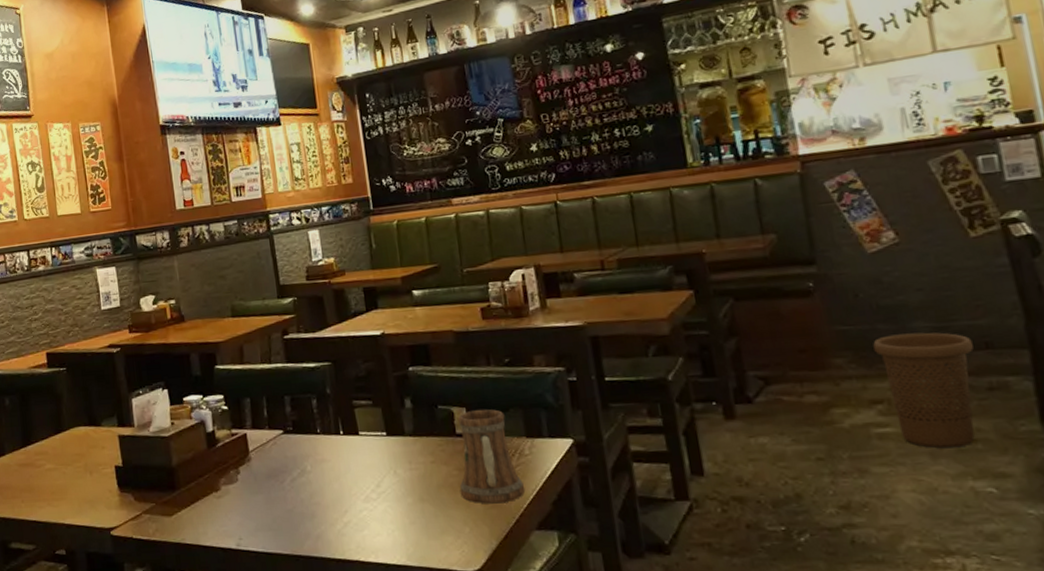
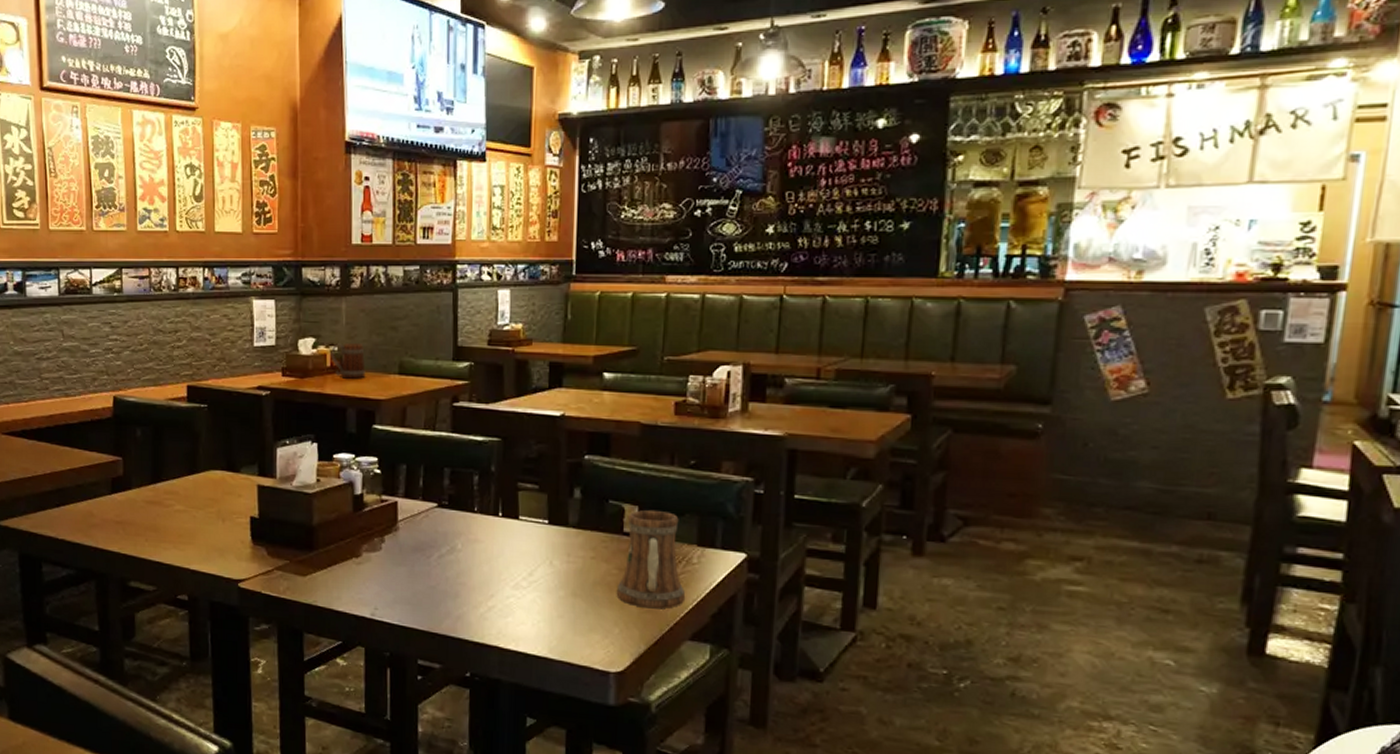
beer mug: none [169,295,203,328] -> present [331,343,366,379]
trash bin: present [873,332,975,449] -> none [1089,491,1195,616]

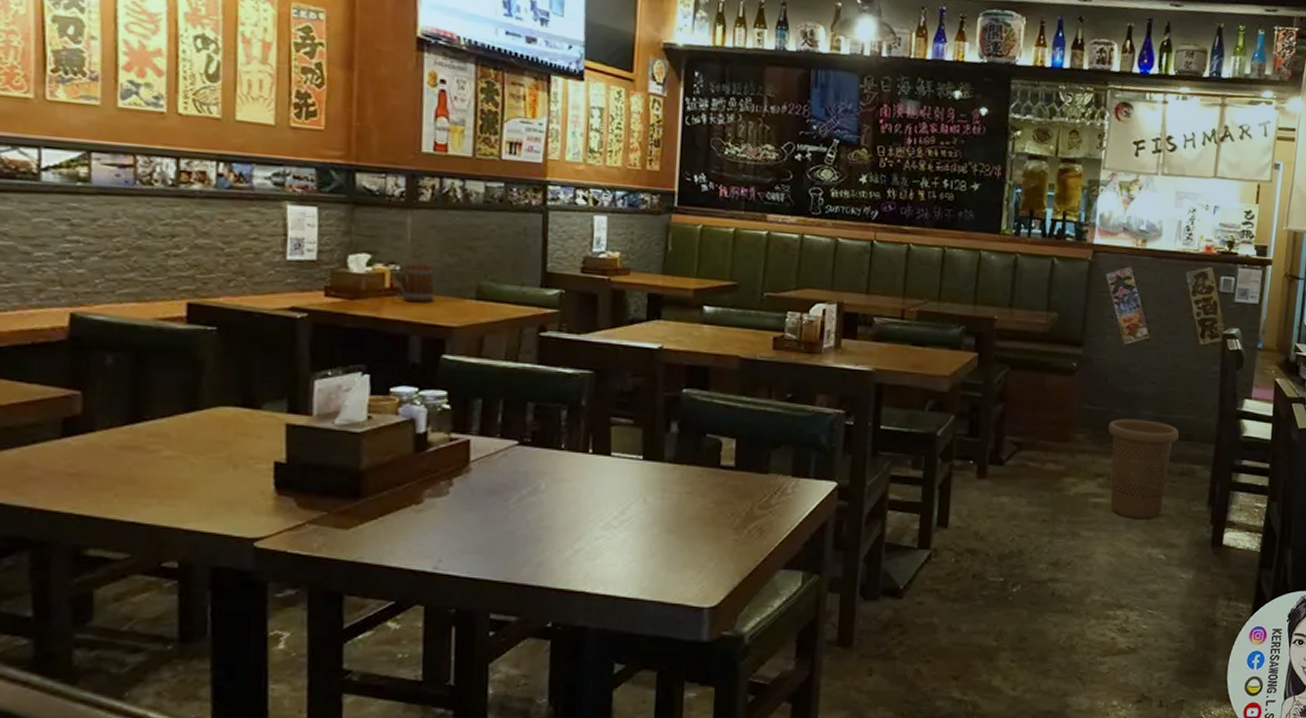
beer mug: present [616,509,686,609] -> none [712,442,780,541]
trash bin: none [1089,491,1195,616] -> present [1108,419,1179,520]

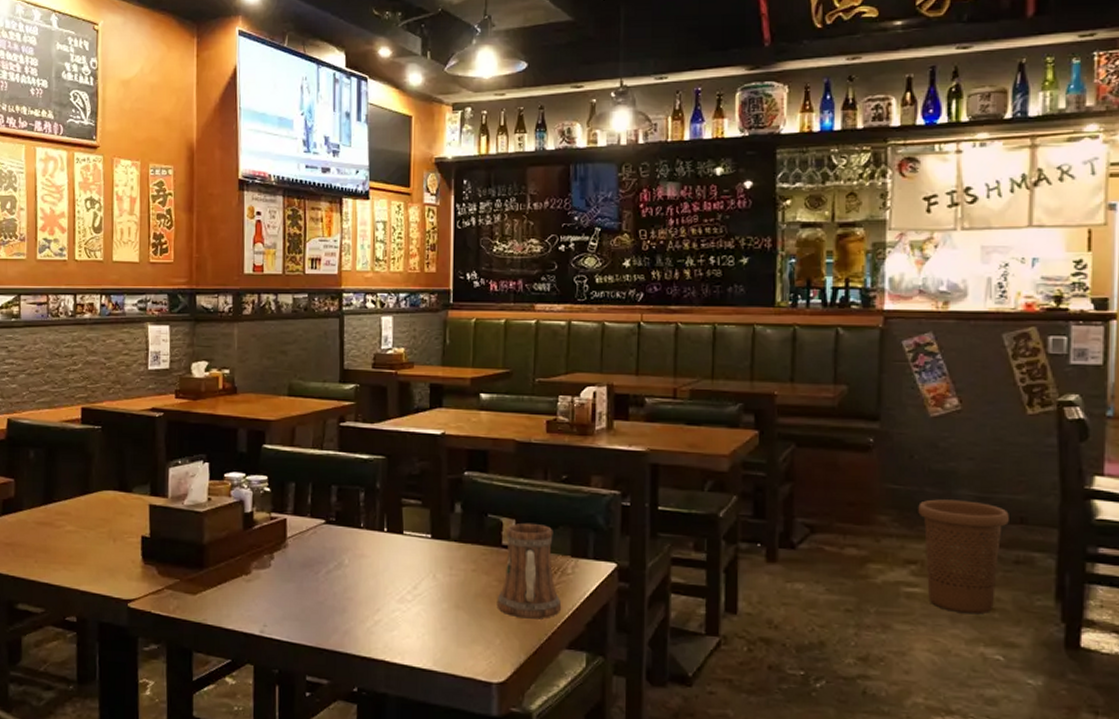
beer mug: present [390,262,435,303] -> none [223,366,257,401]
beer mug: none [712,442,780,541] -> present [497,522,562,619]

